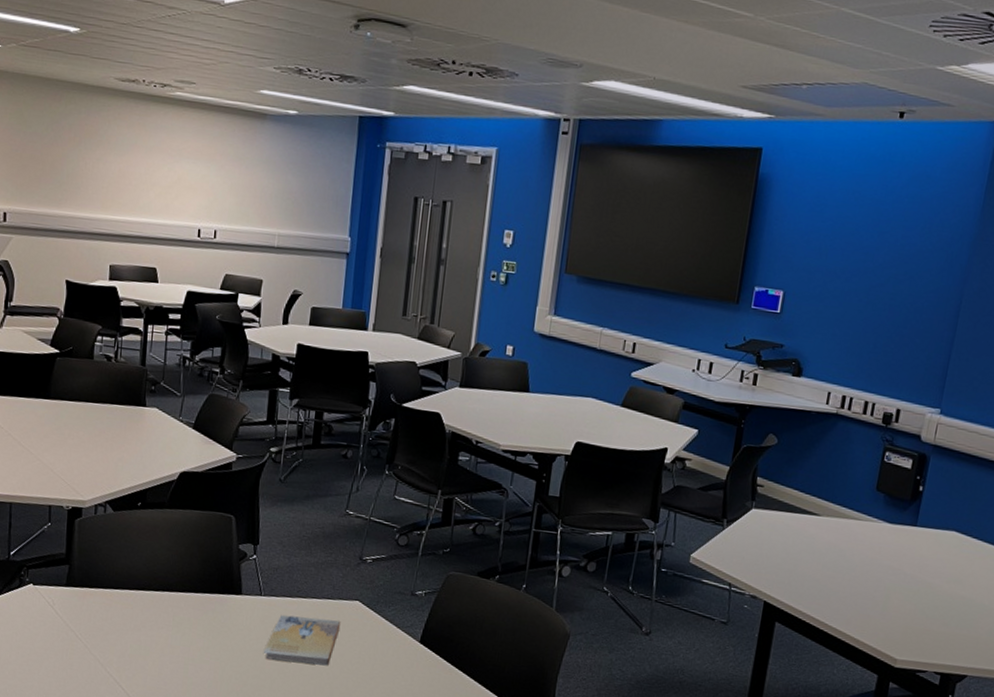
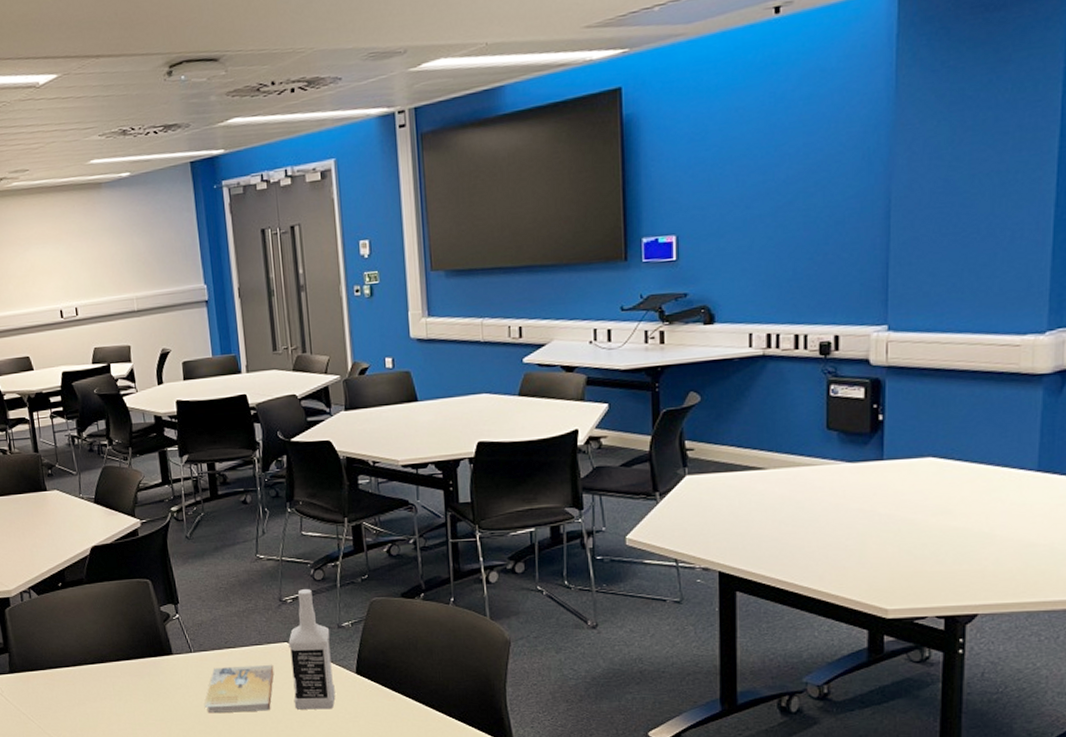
vodka: none [353,551,403,674] -> present [288,589,336,710]

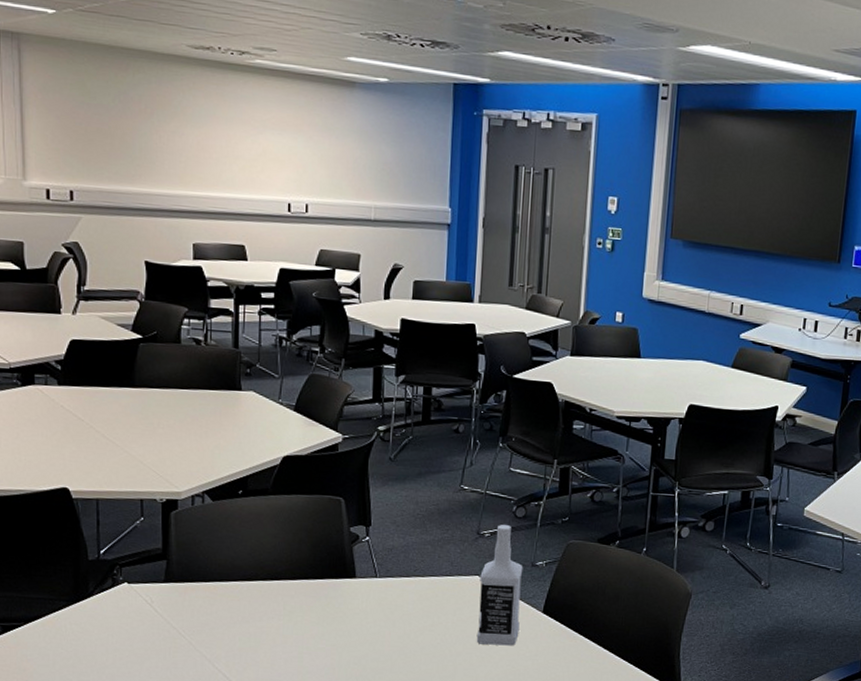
book: present [204,664,274,714] -> none [381,595,461,643]

